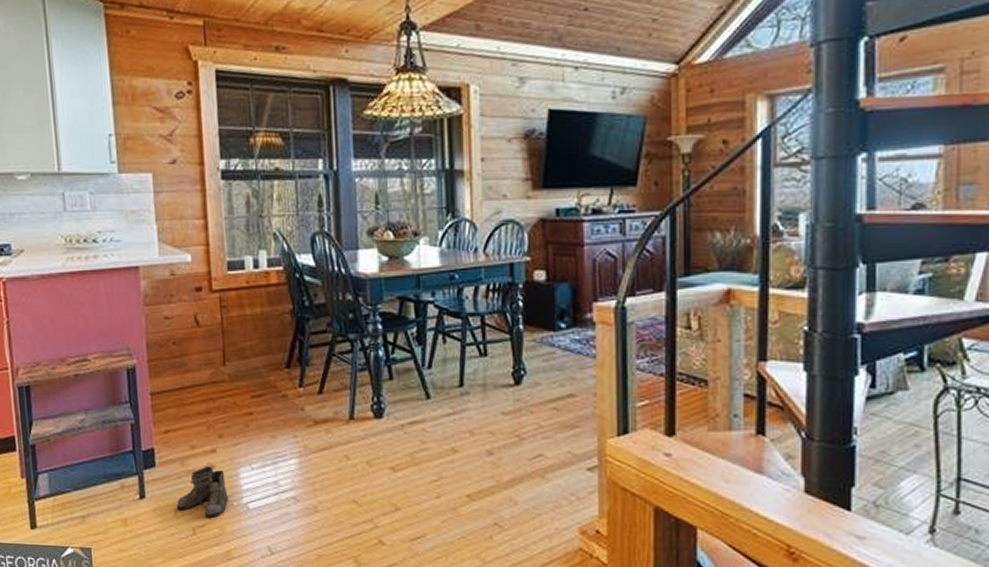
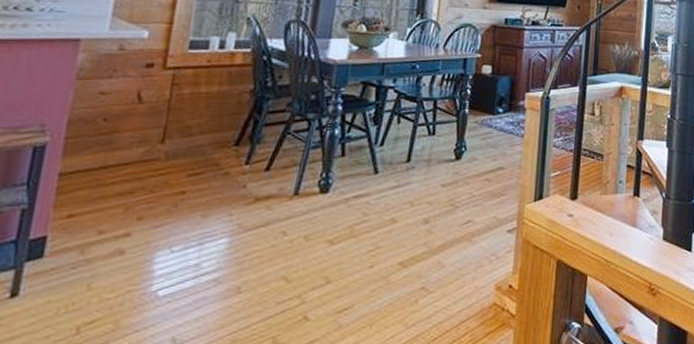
boots: present [176,466,234,518] -> none [59,252,139,312]

